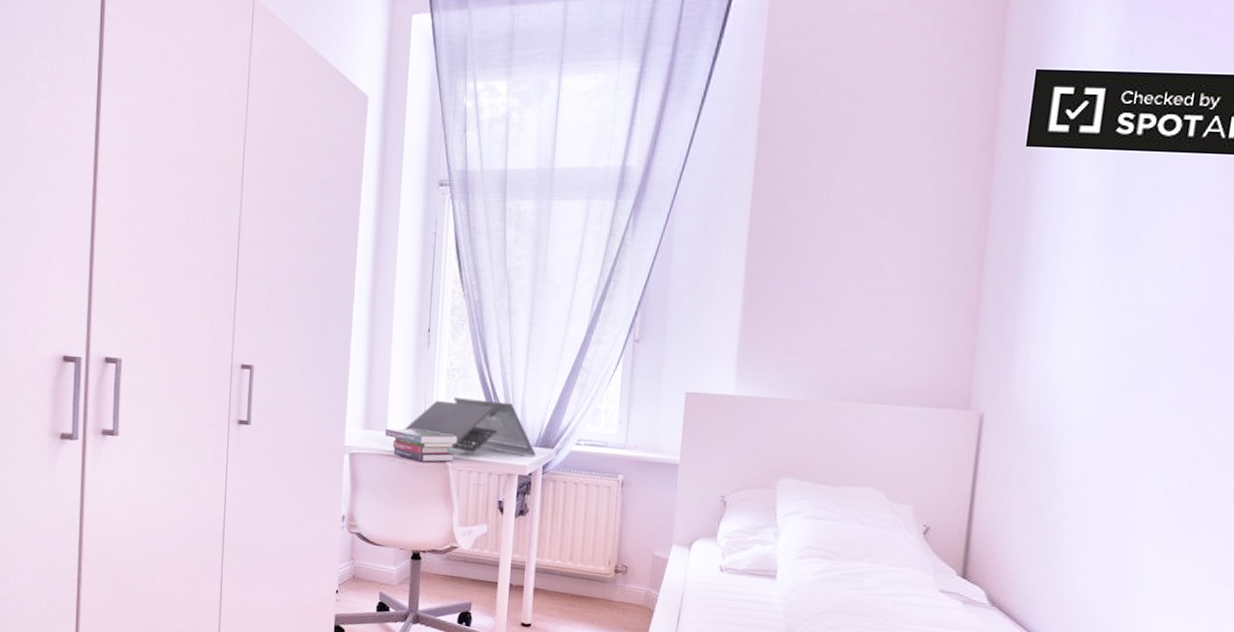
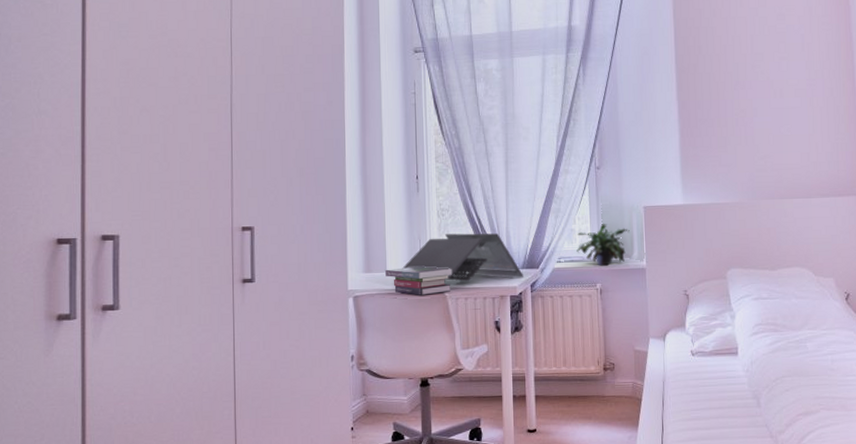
potted plant: none [600,406,665,455] -> present [577,223,630,266]

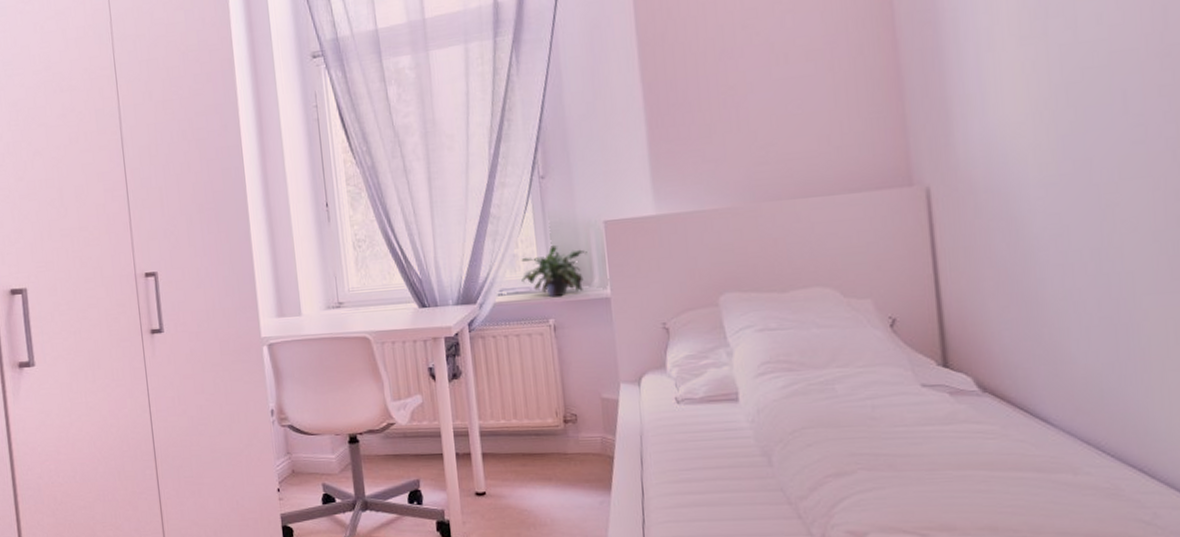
books: present [385,266,452,296] -> none [300,307,375,342]
laptop: present [402,233,523,282] -> none [318,264,459,323]

